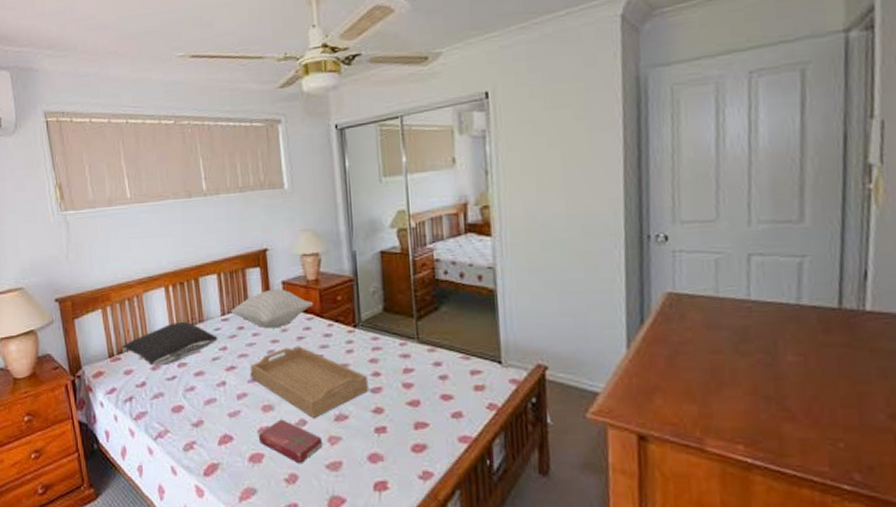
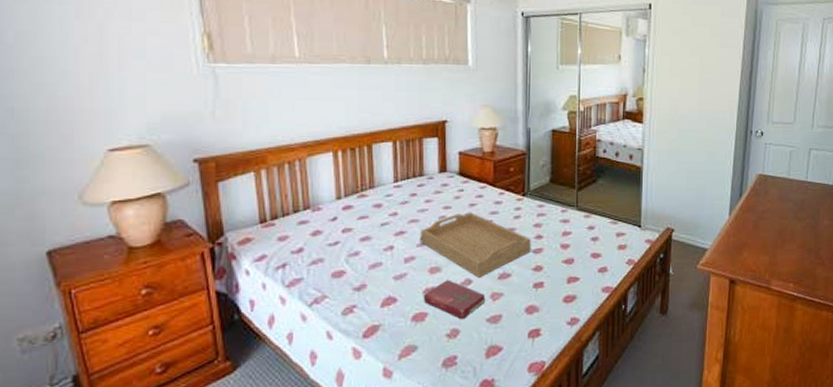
pillow: present [121,321,218,366] -> none [276,187,389,232]
pillow: present [230,288,314,329] -> none [404,158,488,196]

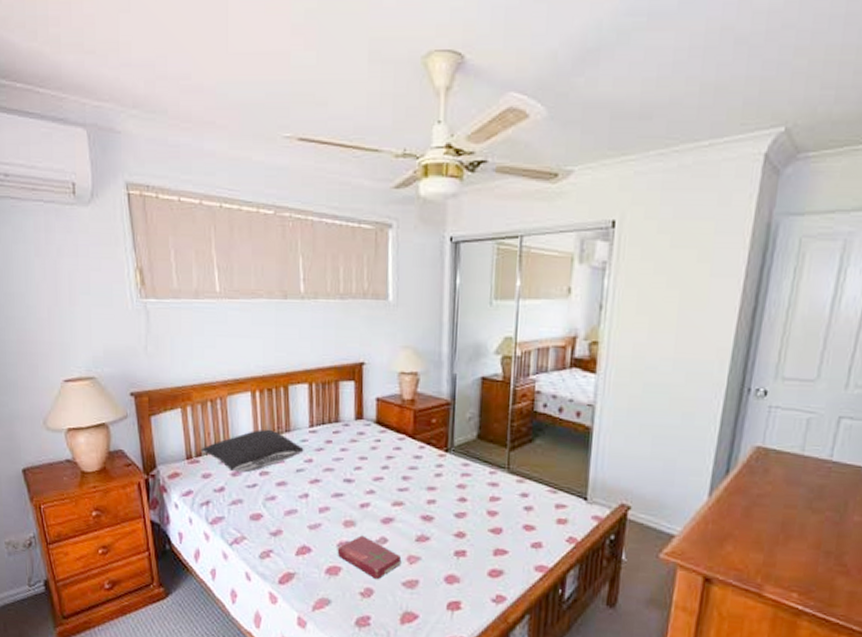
pillow: none [276,187,389,232] -> present [200,429,304,473]
serving tray: present [421,212,531,277] -> none [335,465,453,537]

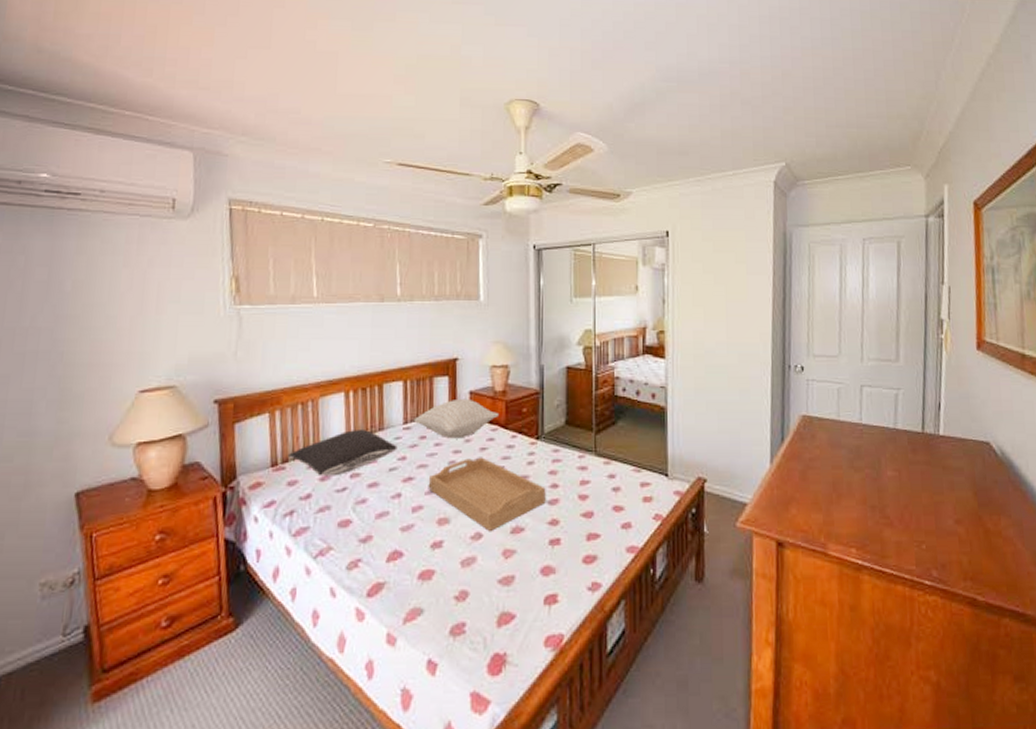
pillow: none [319,404,407,446] -> present [413,398,500,439]
serving tray: none [335,465,453,537] -> present [429,457,546,531]
book: present [337,535,402,580] -> none [430,533,497,580]

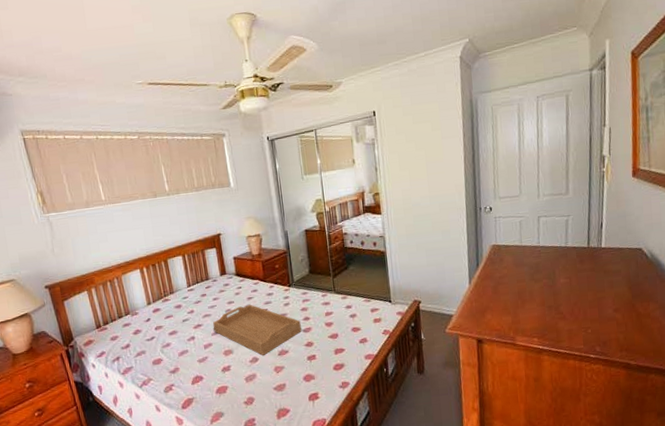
pillow: present [287,428,398,476] -> none [107,294,186,331]
pillow: present [413,398,500,439] -> none [194,263,259,294]

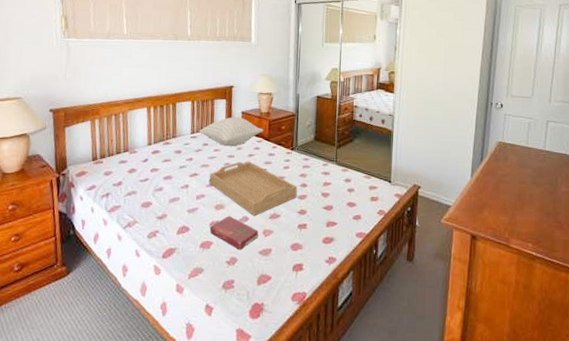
pillow: none [194,263,259,294] -> present [199,116,264,147]
book: none [222,359,271,390] -> present [209,216,259,250]

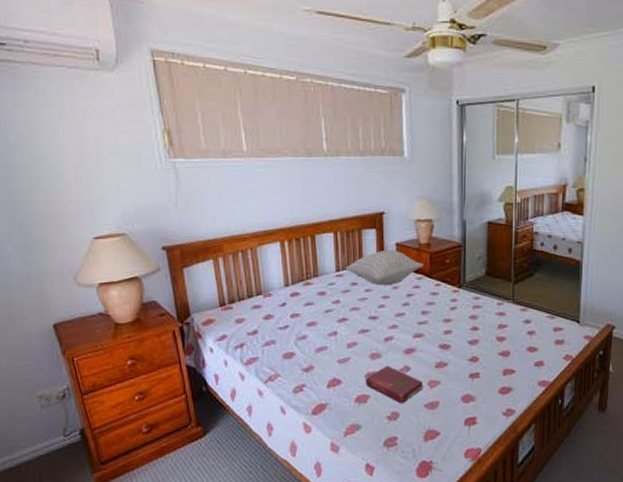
serving tray: present [209,161,297,216] -> none [362,302,467,365]

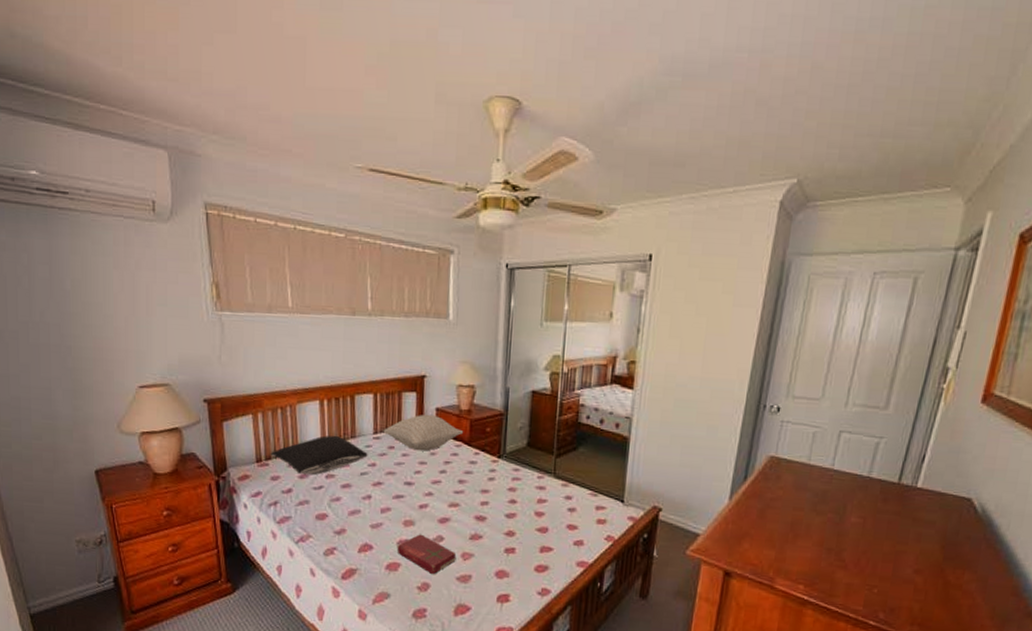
pillow: none [233,275,332,316] -> present [270,435,368,475]

